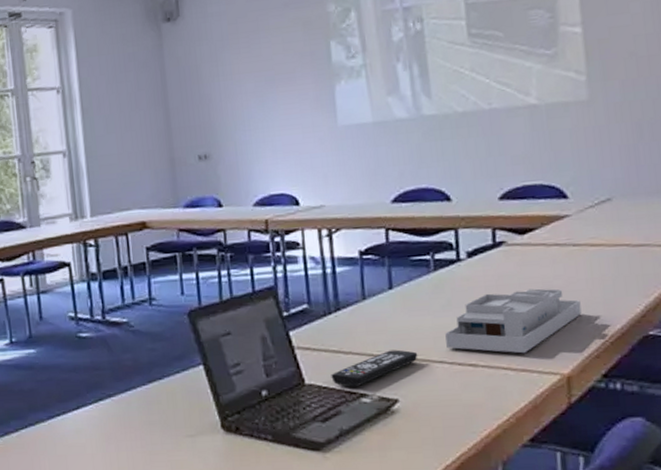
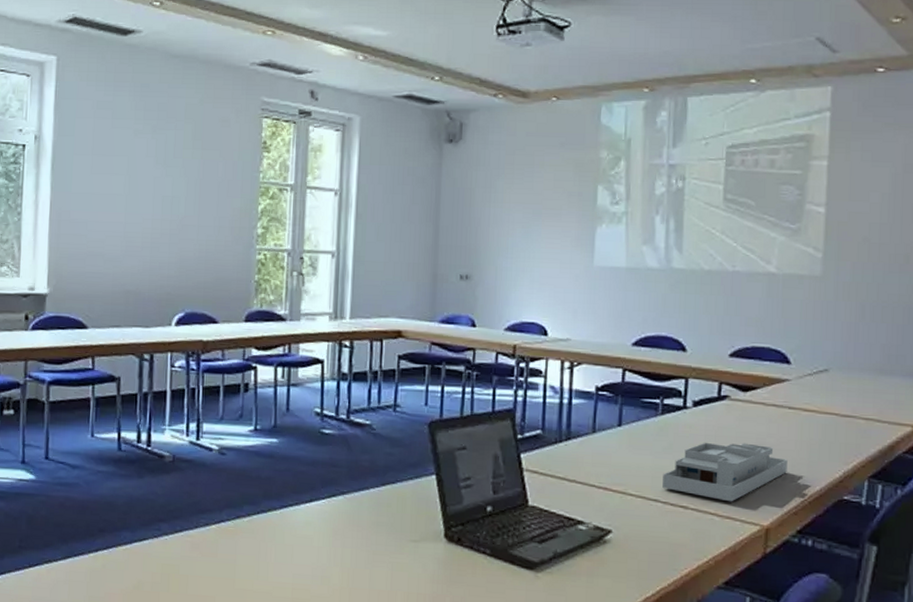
remote control: present [331,349,418,388] -> none [553,483,636,514]

